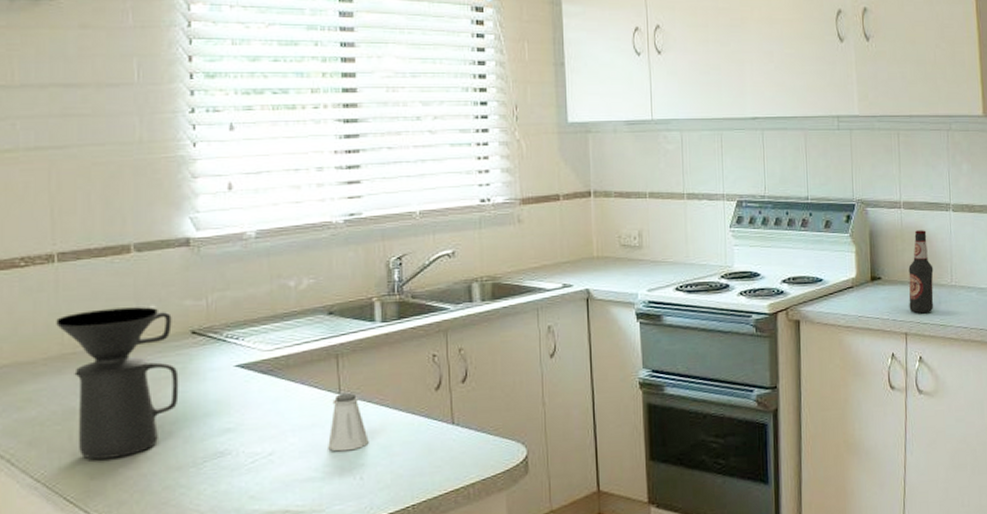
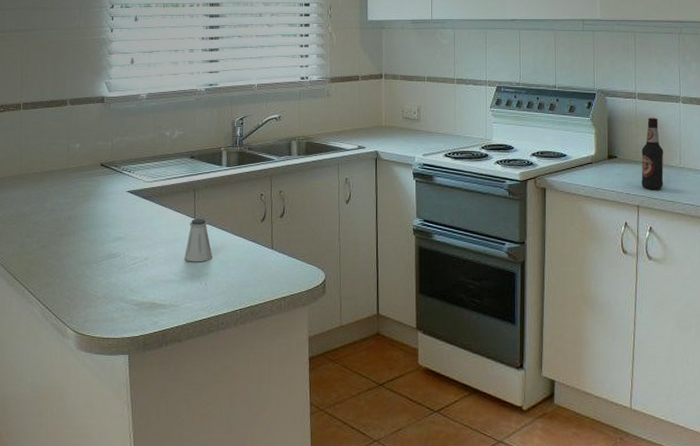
coffee maker: present [56,307,179,460] -> none [18,144,91,251]

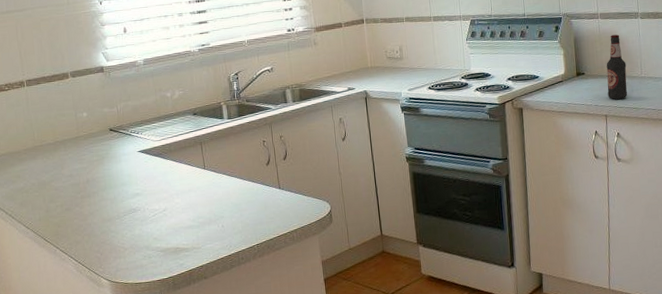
saltshaker: present [184,218,213,262] -> none [199,168,226,208]

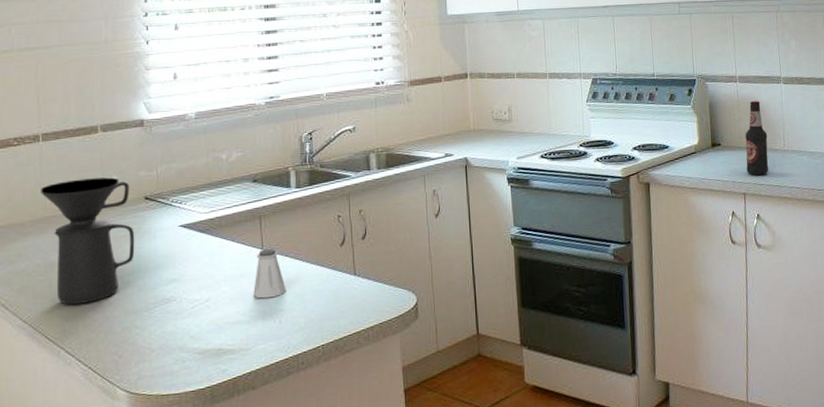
coffee maker: none [29,114,106,214] -> present [41,177,135,305]
saltshaker: none [199,168,226,208] -> present [253,249,286,299]

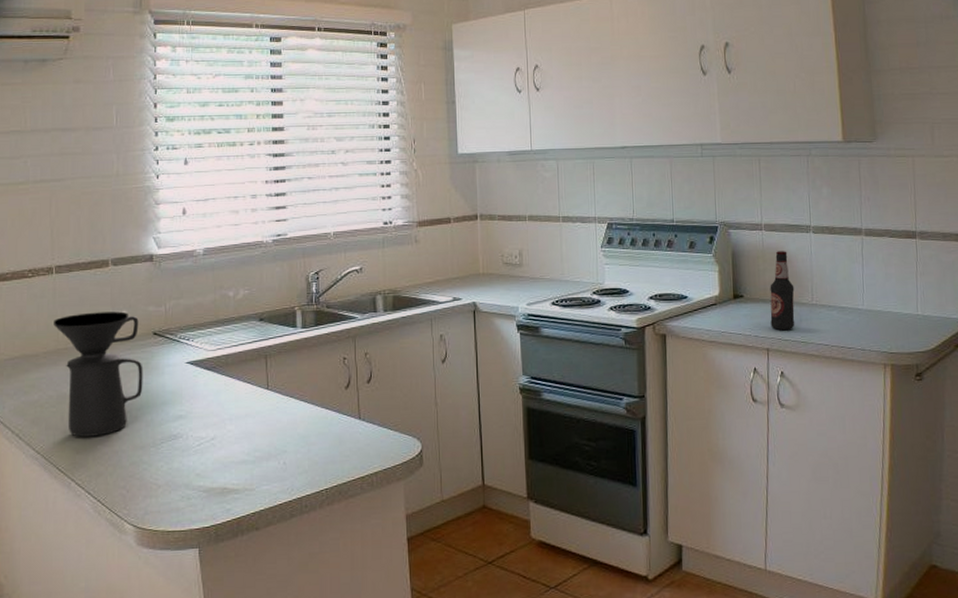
saltshaker: present [253,249,286,299] -> none [258,389,291,439]

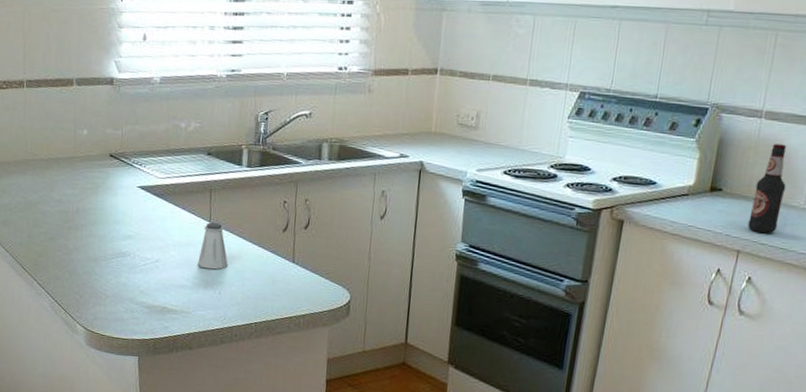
coffee maker: present [54,311,143,437] -> none [23,128,99,244]
saltshaker: none [258,389,291,439] -> present [198,222,228,270]

